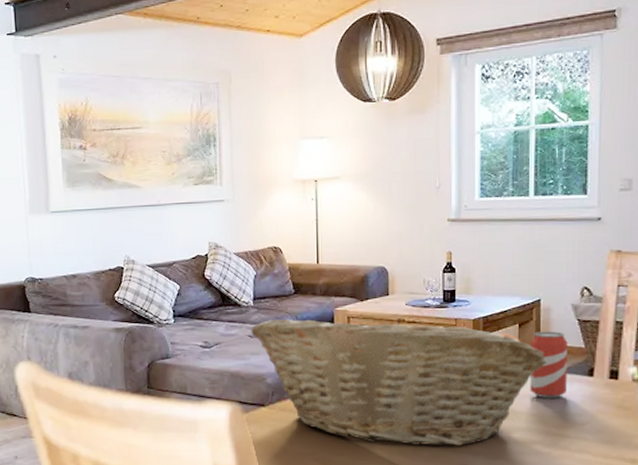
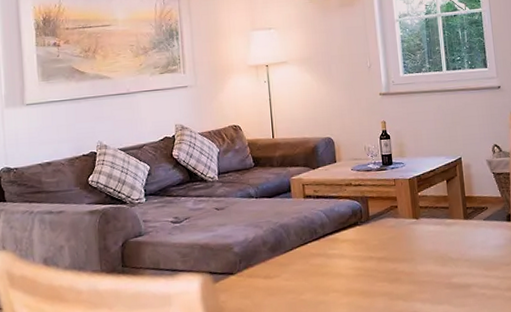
fruit basket: present [251,317,547,446] -> none [217,181,473,300]
beverage can: present [530,331,568,399] -> none [457,184,492,245]

